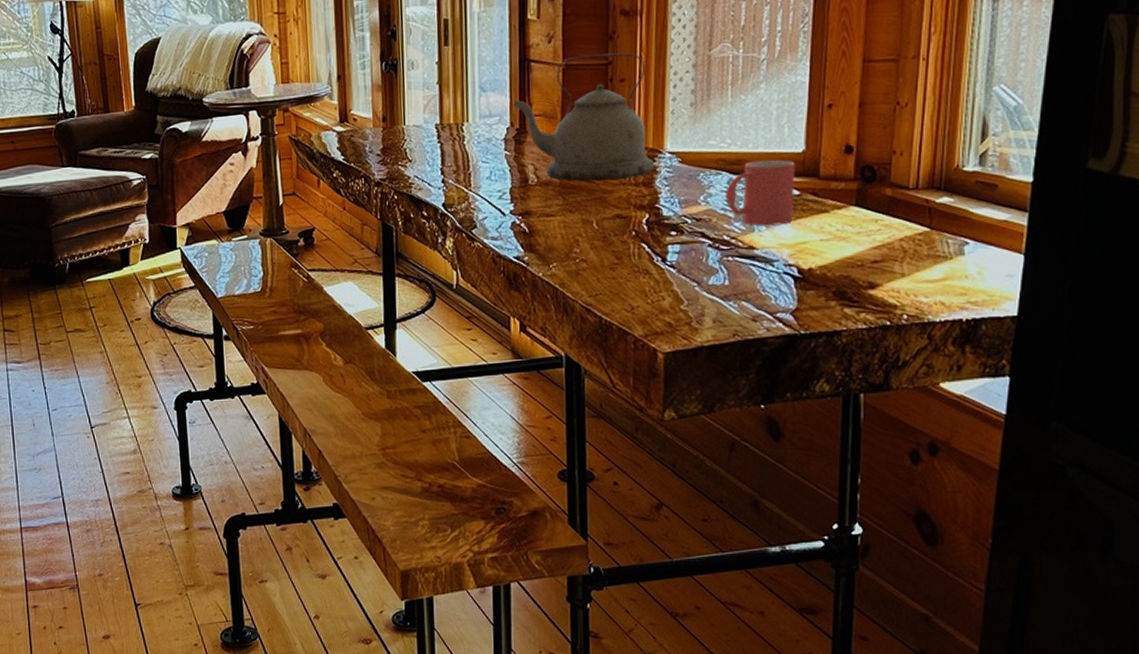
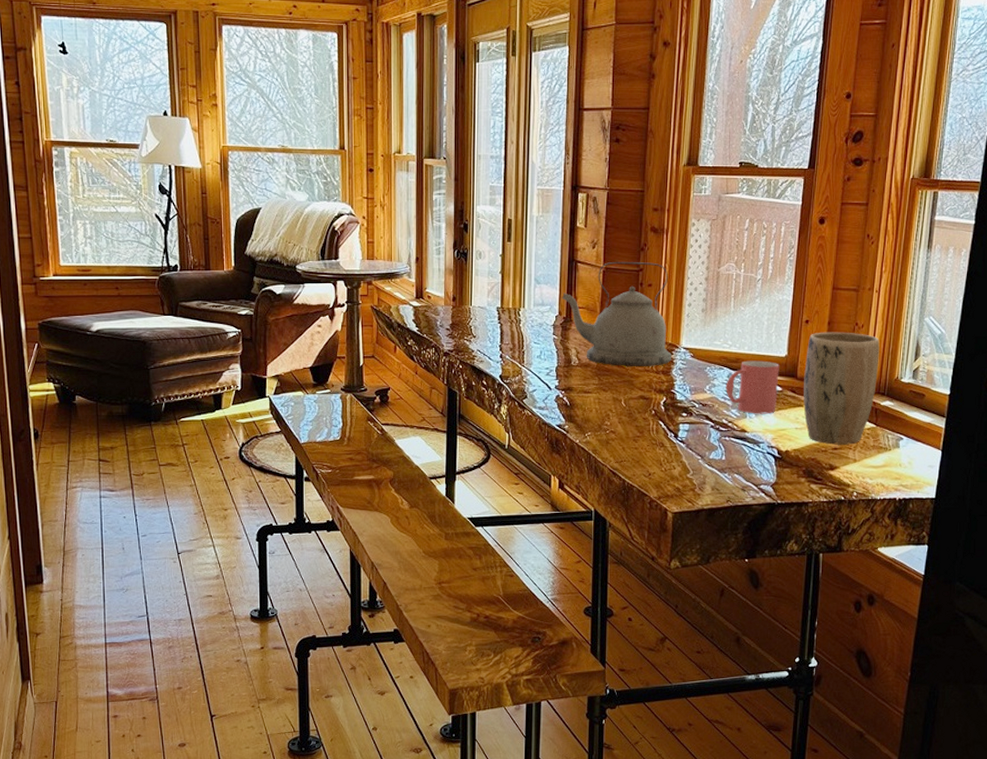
plant pot: none [829,114,931,257] -> present [803,332,880,445]

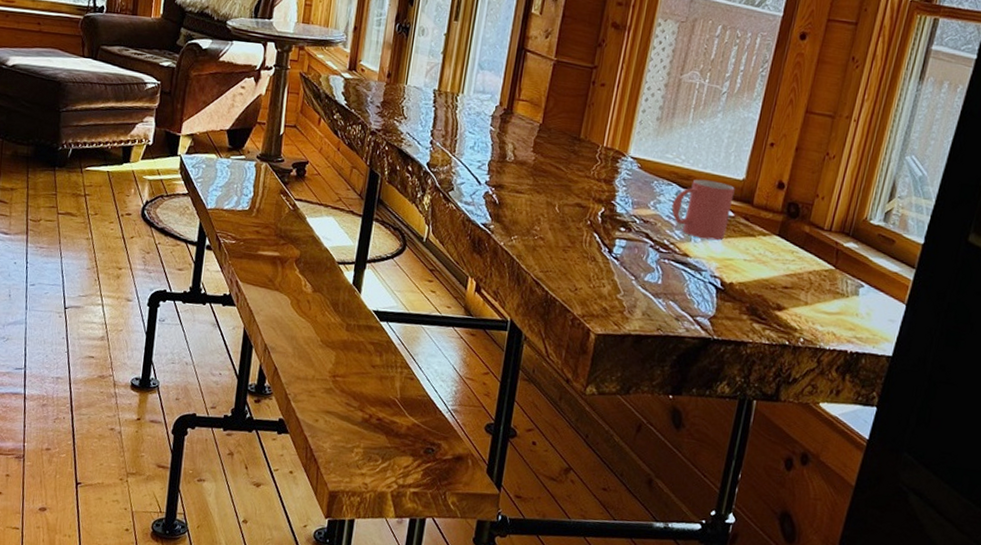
kettle: present [561,261,671,366] -> none [504,55,625,174]
plant pot: present [803,332,880,445] -> none [756,158,852,286]

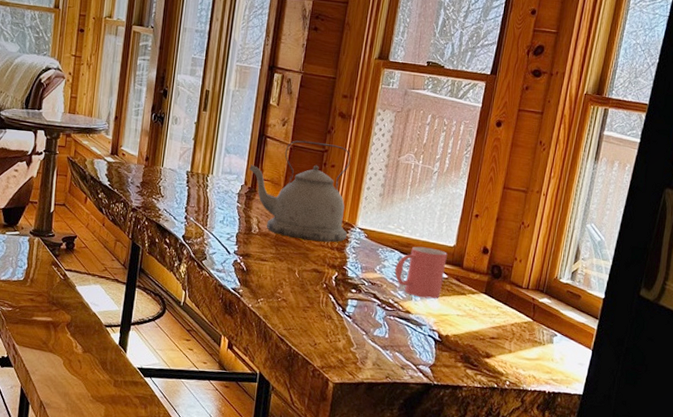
kettle: none [504,55,625,174] -> present [248,140,352,243]

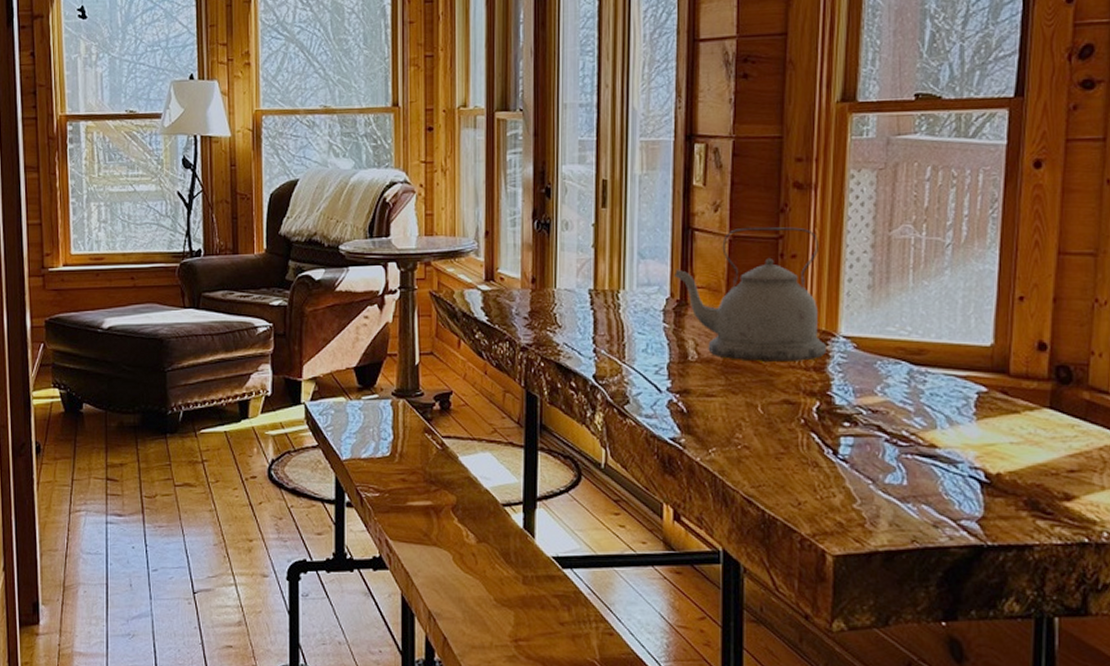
mug: present [395,246,447,299] -> none [905,351,983,424]

